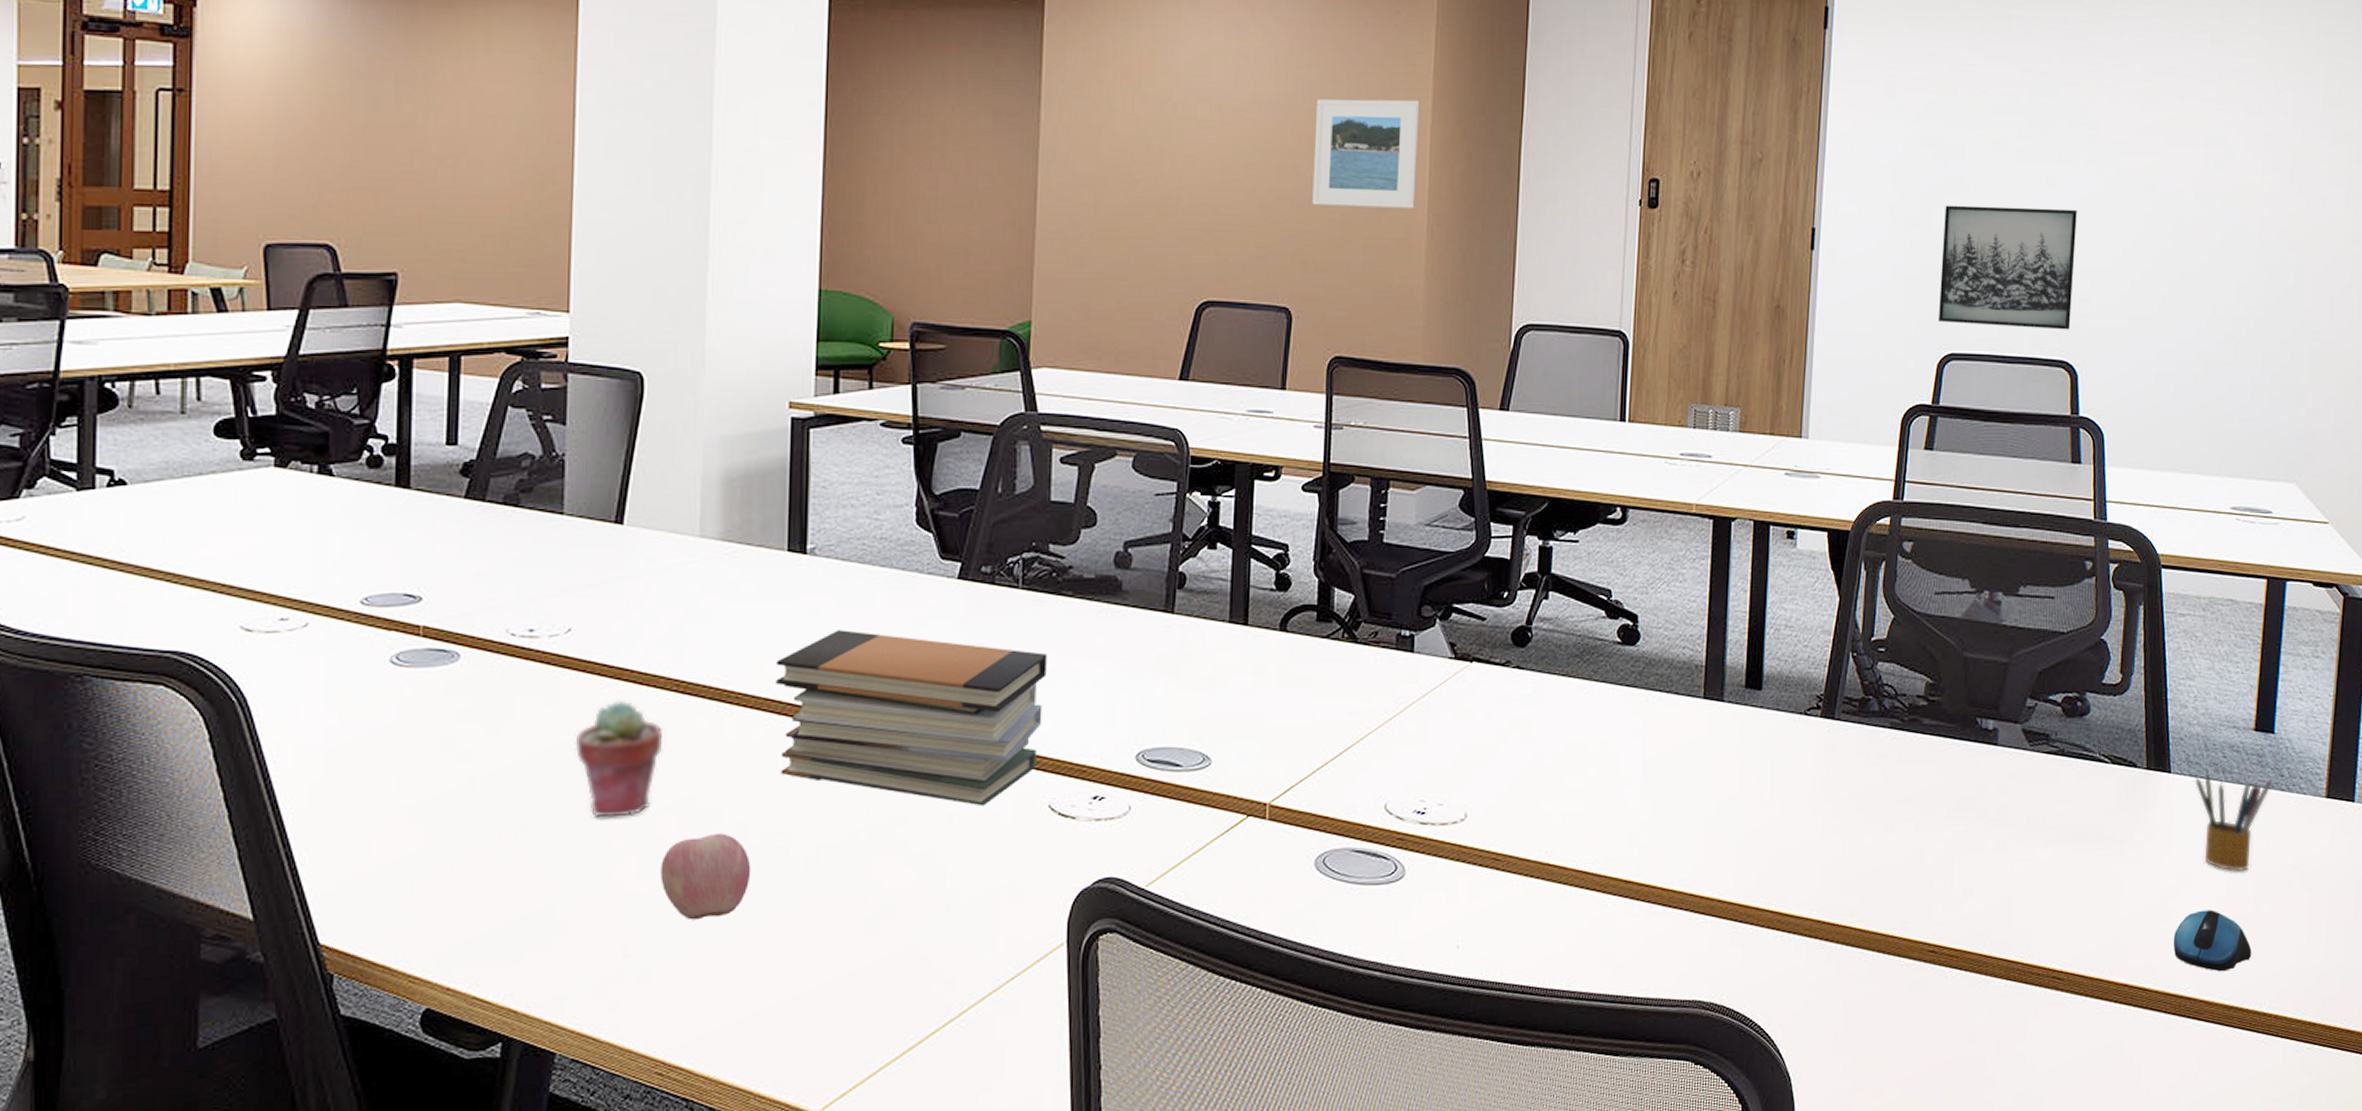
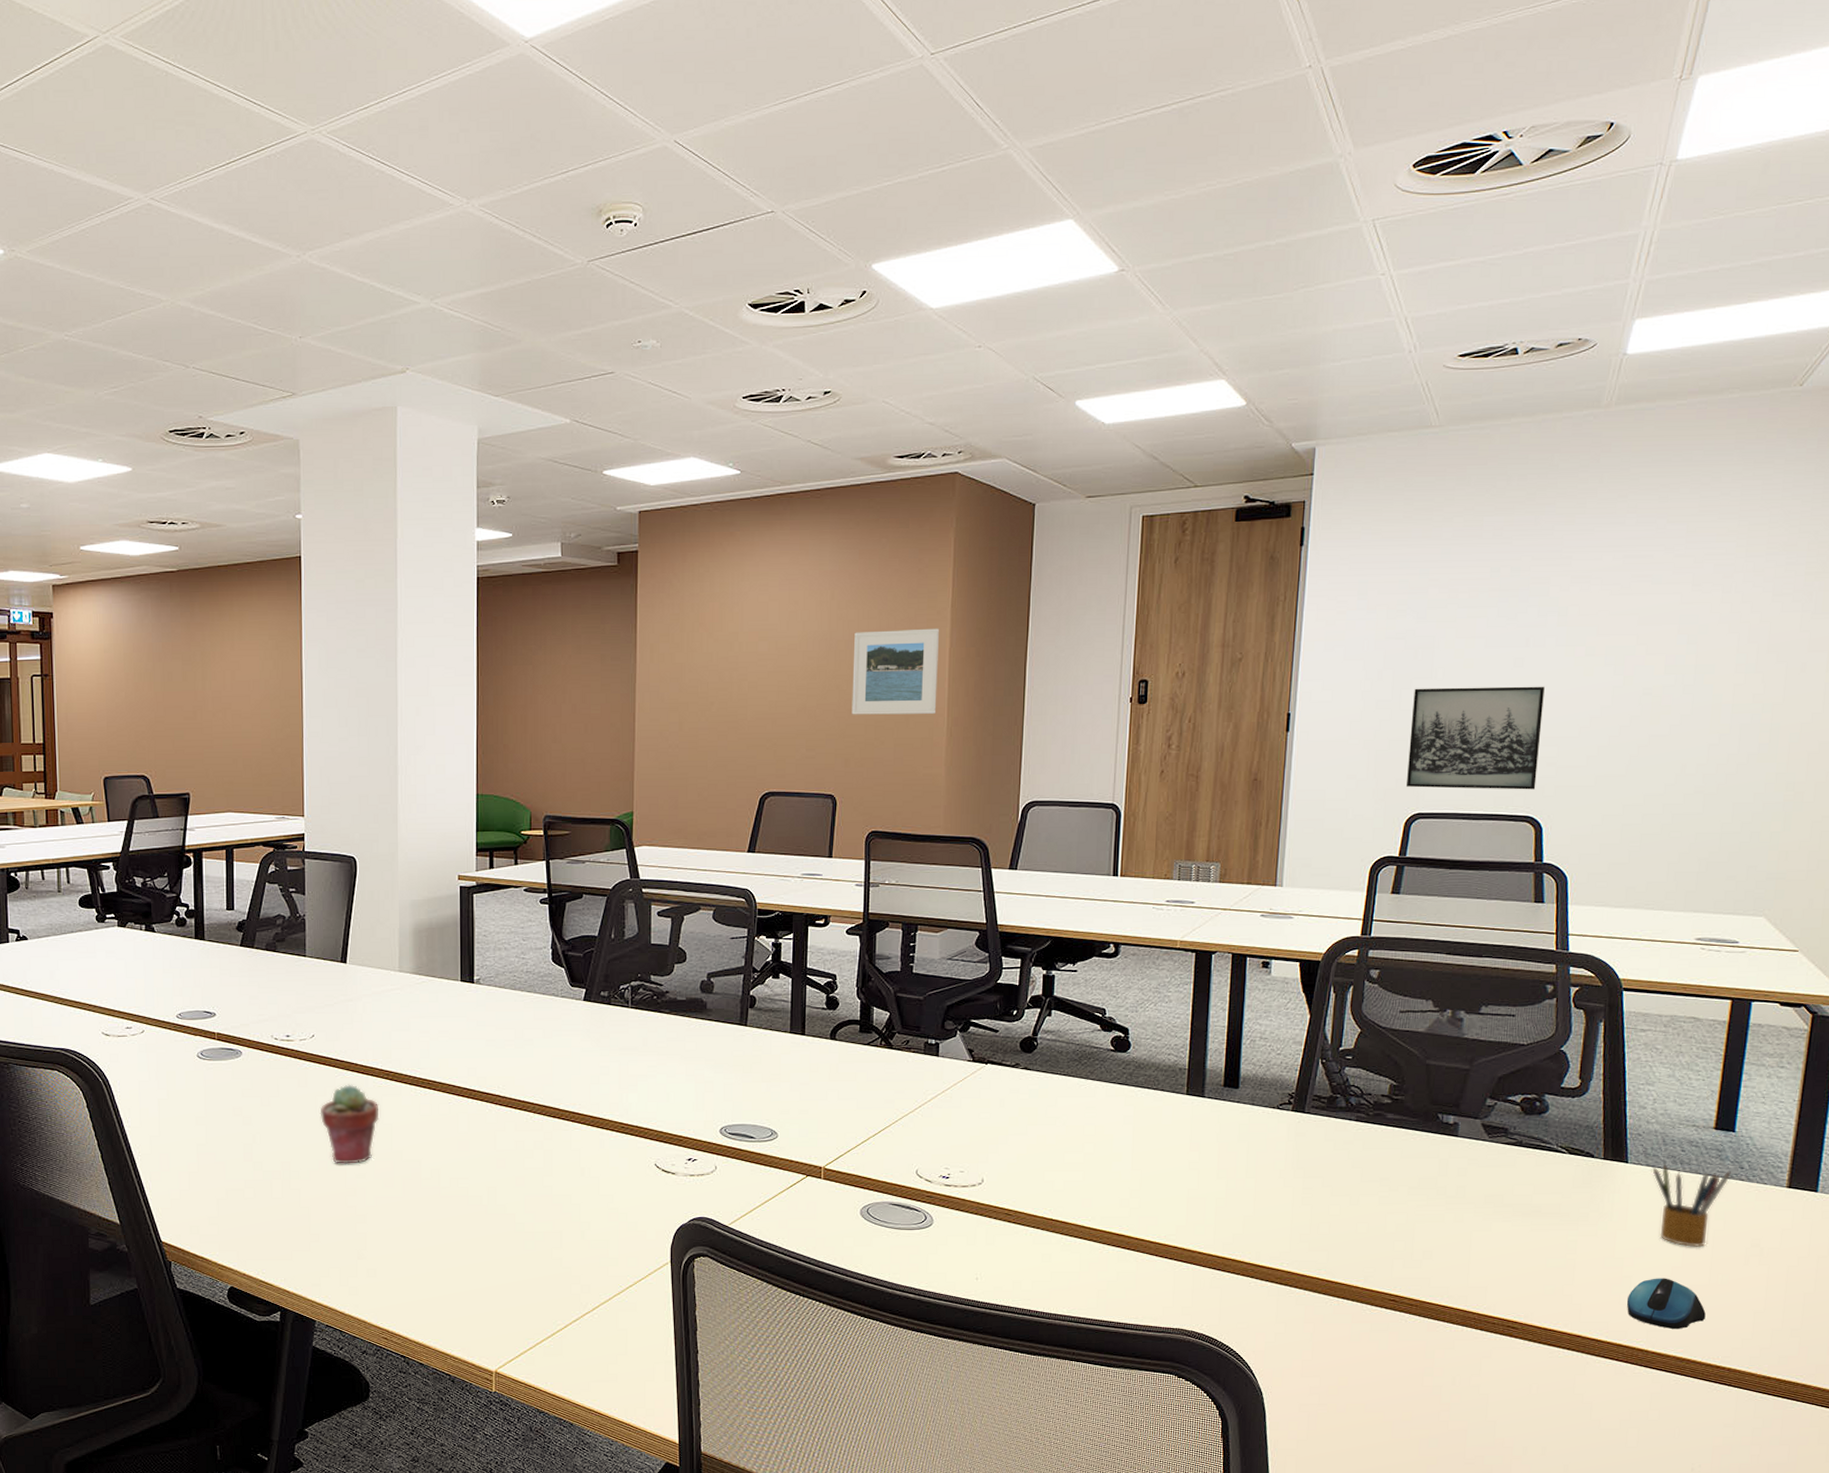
apple: present [660,833,751,920] -> none [381,1177,443,1236]
book stack: present [776,630,1047,807] -> none [455,1037,651,1164]

